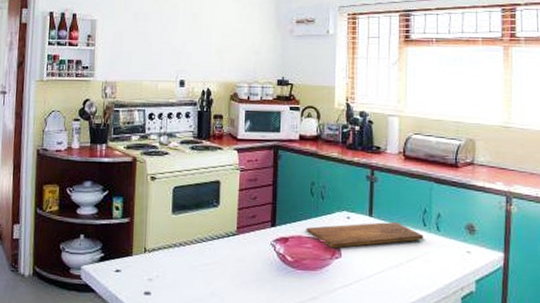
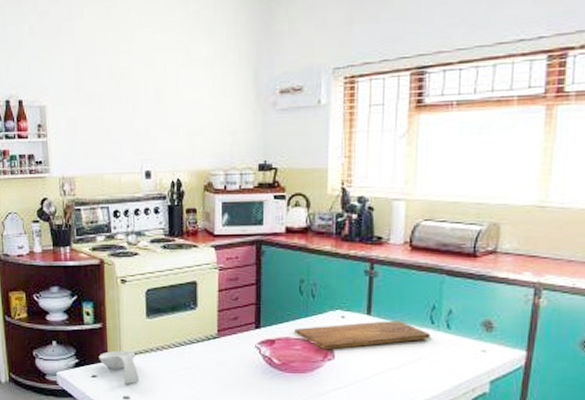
spoon rest: none [124,245,161,279] -> present [99,350,139,384]

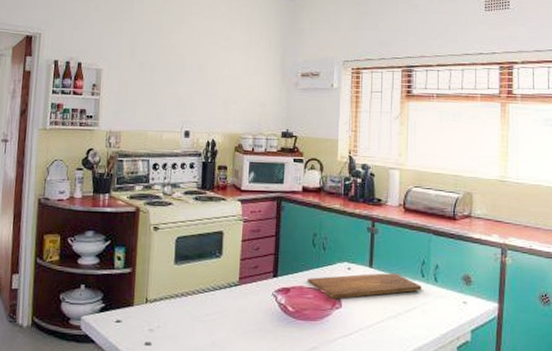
spoon rest: present [99,350,139,384] -> none [125,295,163,330]

